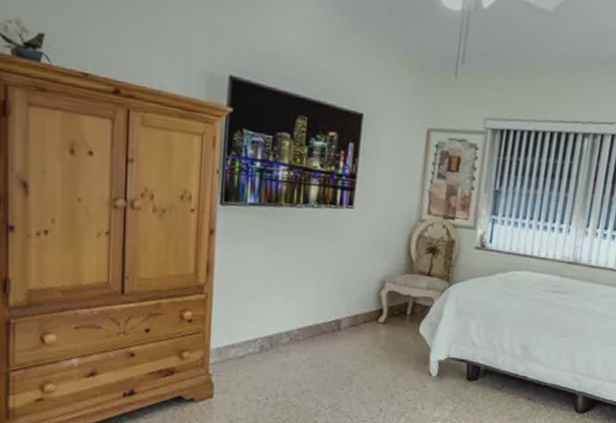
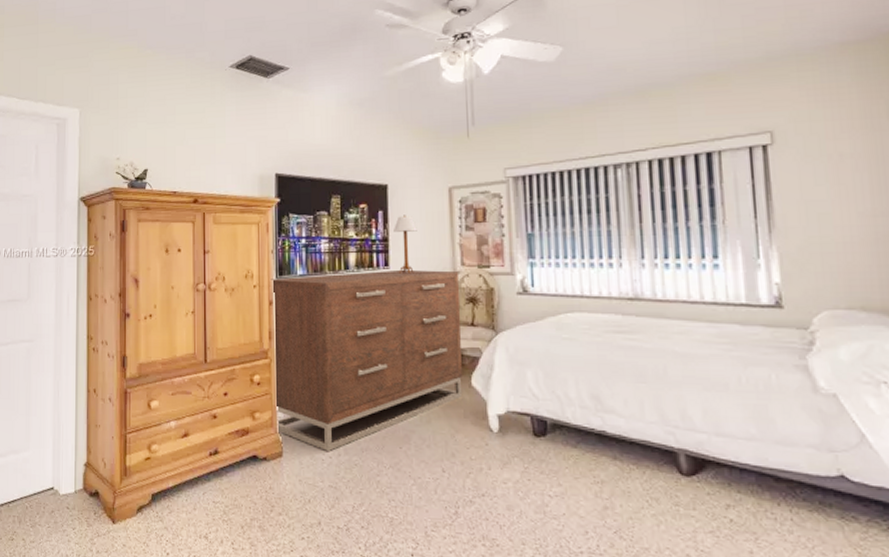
dresser: none [209,204,423,393] -> present [271,270,462,452]
table lamp: none [362,151,389,217] -> present [394,215,417,273]

